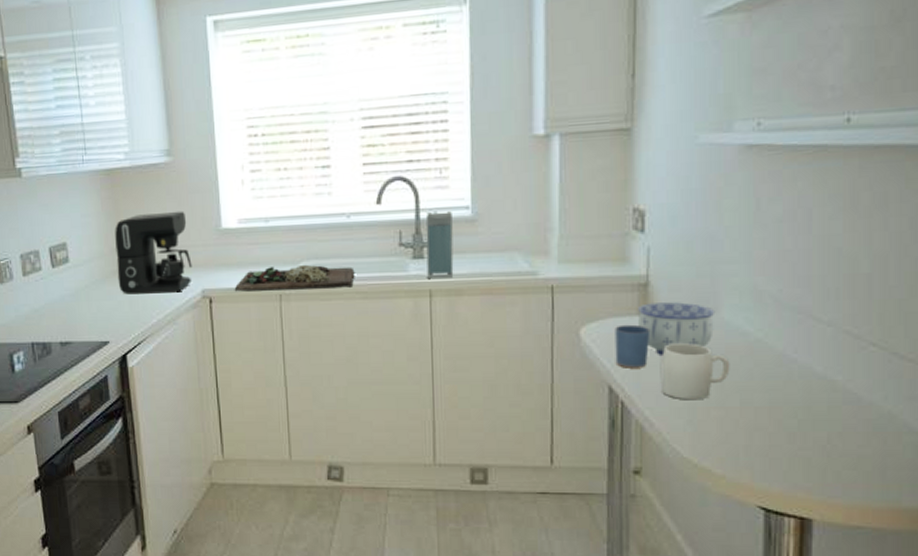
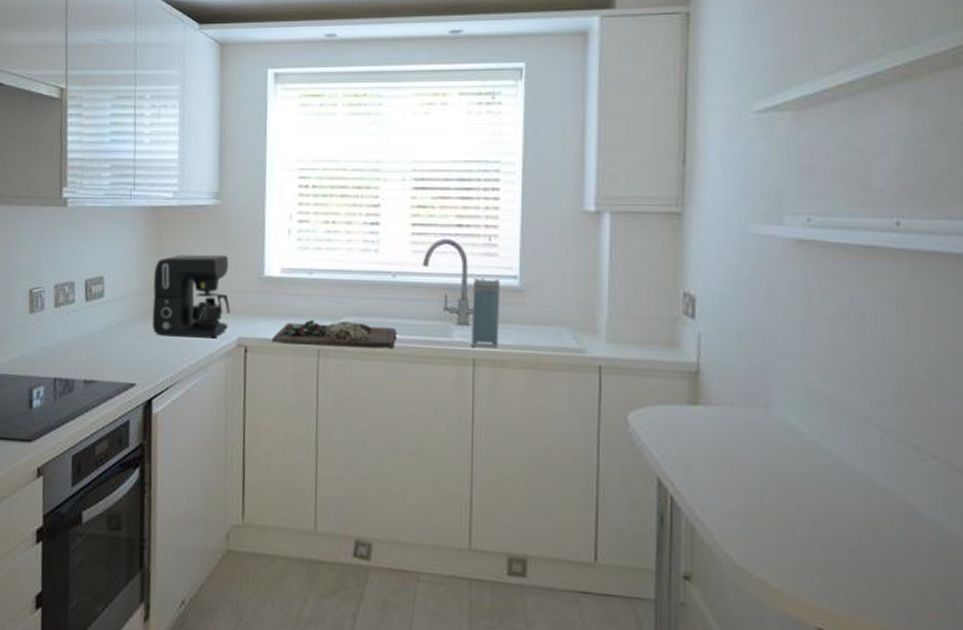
mug: present [615,324,651,368] -> none [664,413,702,462]
bowl: present [638,302,716,355] -> none [689,392,769,450]
mug: present [660,342,730,401] -> none [711,437,785,503]

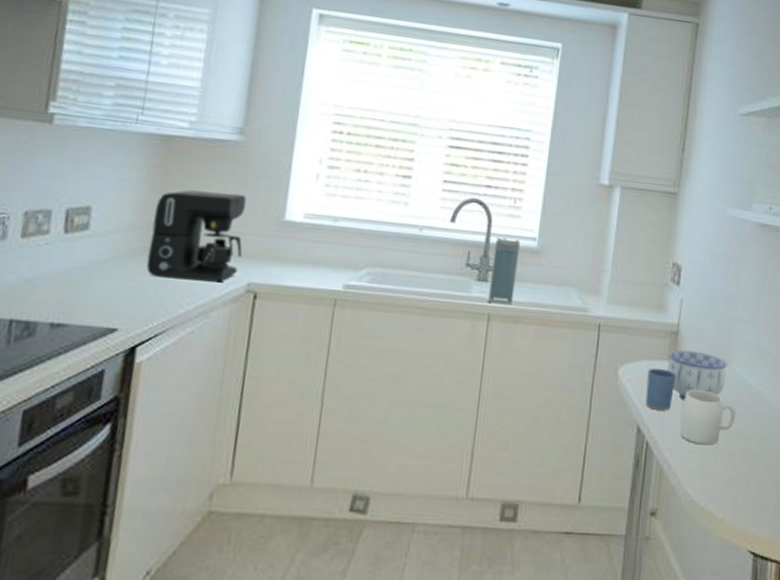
cutting board: present [271,320,397,350] -> none [284,269,418,303]
mug: none [664,413,702,462] -> present [645,368,677,411]
bowl: none [689,392,769,450] -> present [667,350,729,400]
mug: none [711,437,785,503] -> present [680,389,736,445]

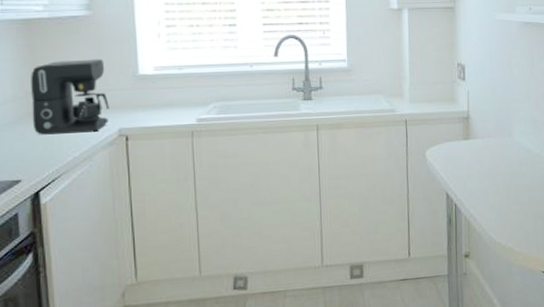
soap dispenser: present [488,237,520,306] -> none [313,63,335,117]
mug: present [645,368,677,411] -> none [449,146,472,179]
bowl: present [667,350,729,400] -> none [463,130,511,168]
mug: present [680,389,736,445] -> none [478,158,522,200]

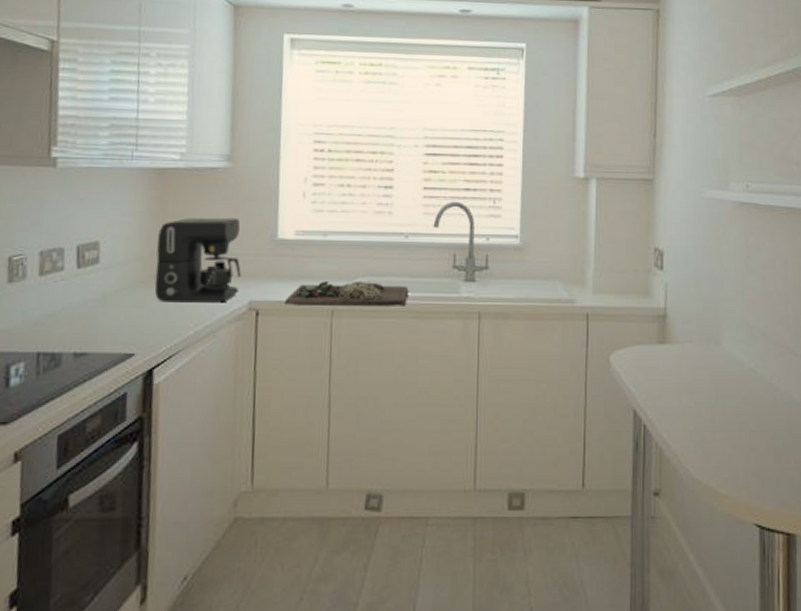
cutting board: none [149,105,257,130] -> present [284,280,409,308]

